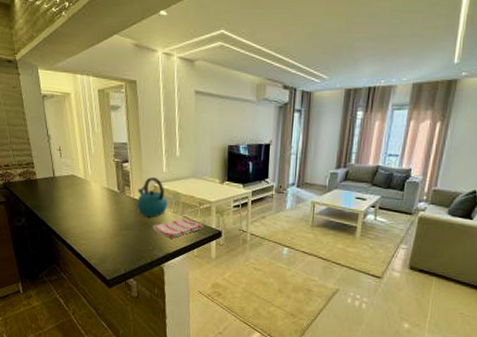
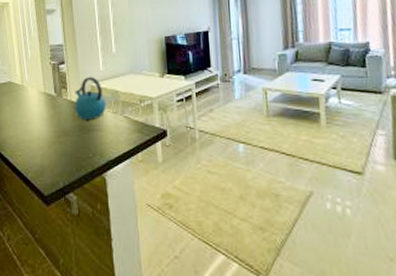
dish towel: present [152,217,204,239] -> none [91,117,147,142]

